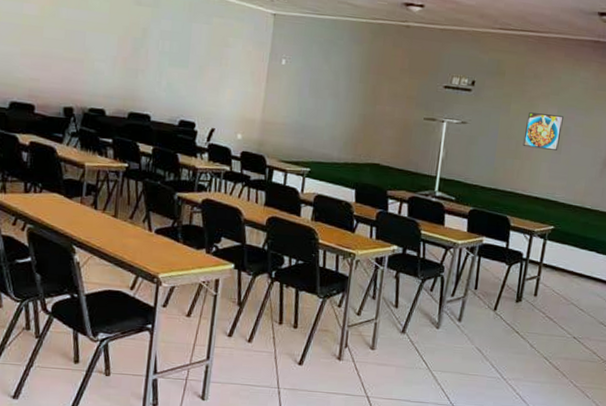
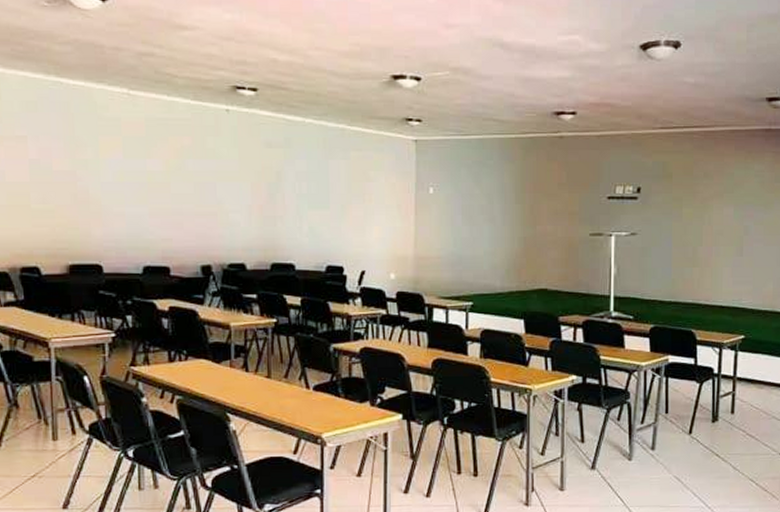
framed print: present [523,112,564,151] -> none [700,215,741,253]

